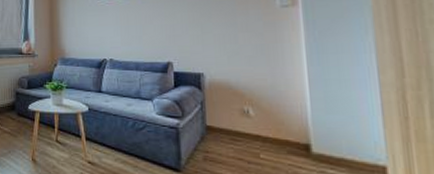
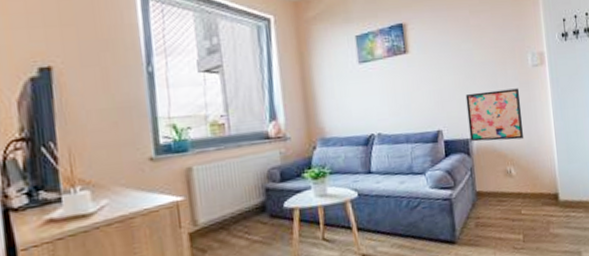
wall art: none [199,28,266,80] -> present [465,88,523,142]

